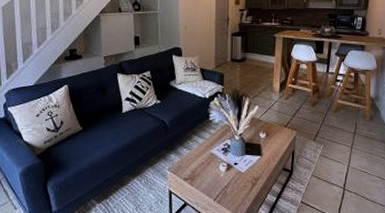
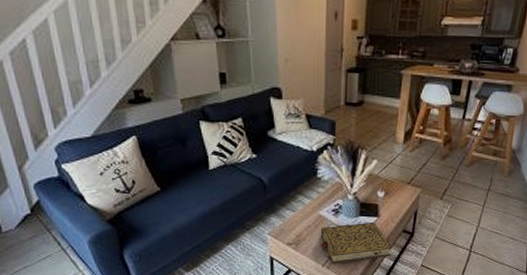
book: none [212,160,275,199] -> present [320,221,392,265]

